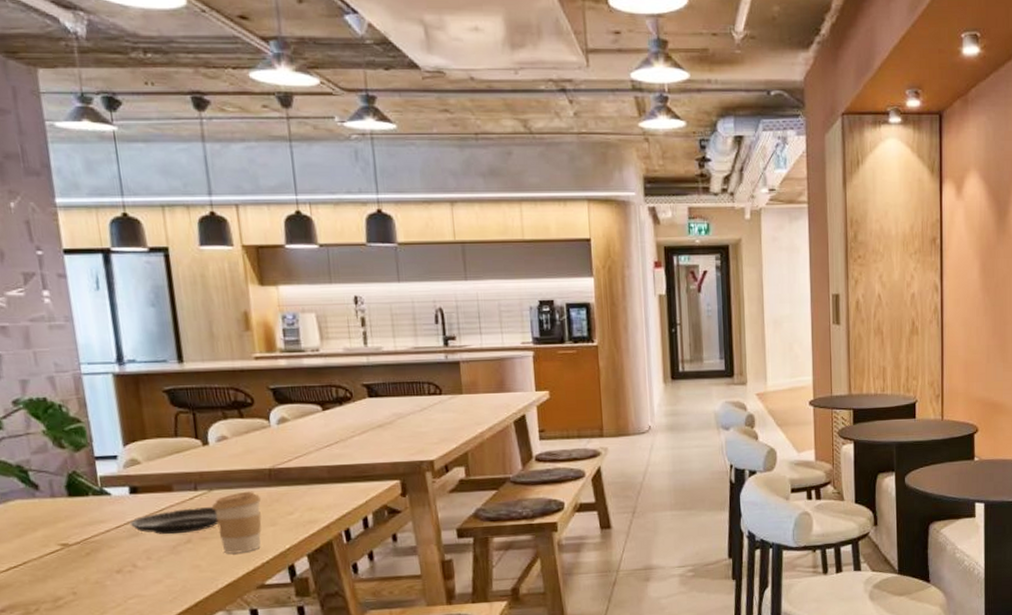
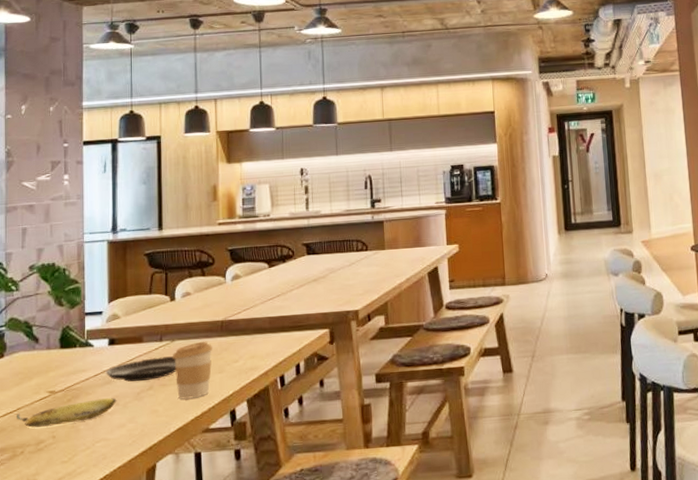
fruit: none [23,551,149,583] -> present [17,398,117,428]

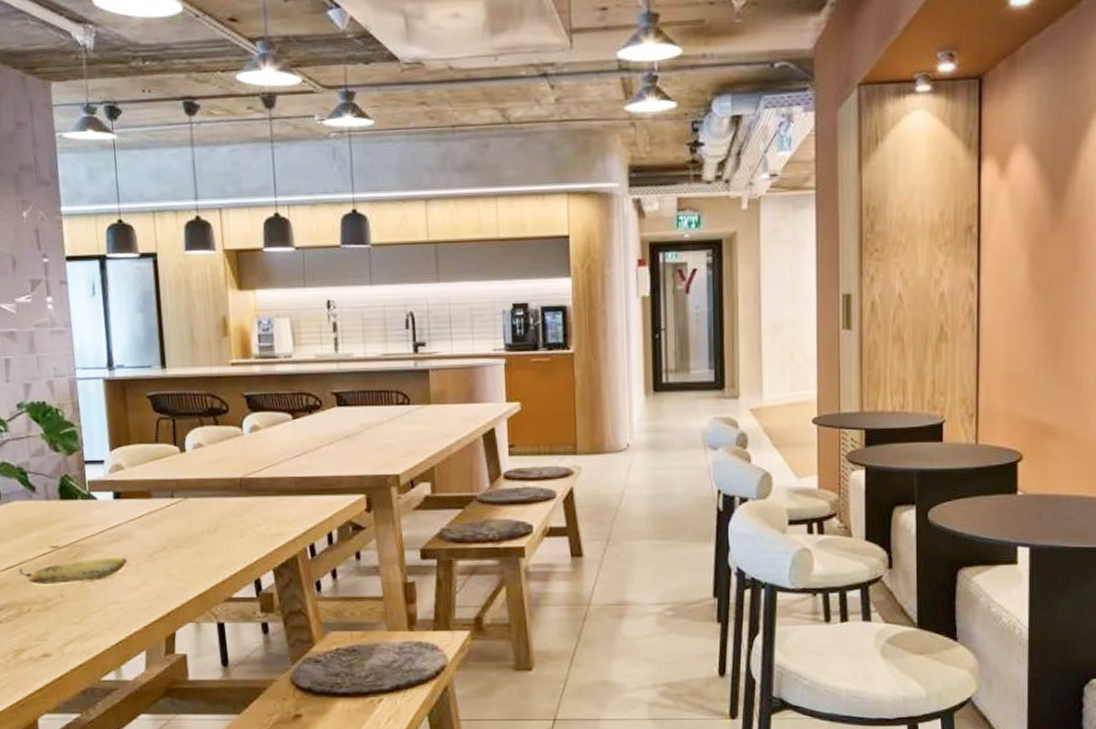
tart tin: present [105,356,177,382] -> none [112,515,192,542]
coffee cup: present [173,341,213,399] -> none [187,500,232,564]

